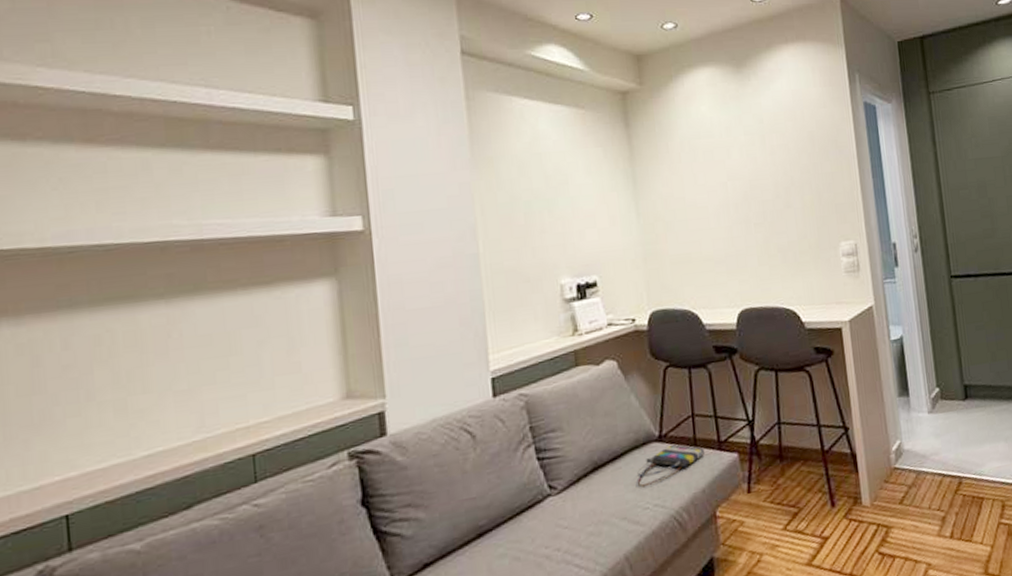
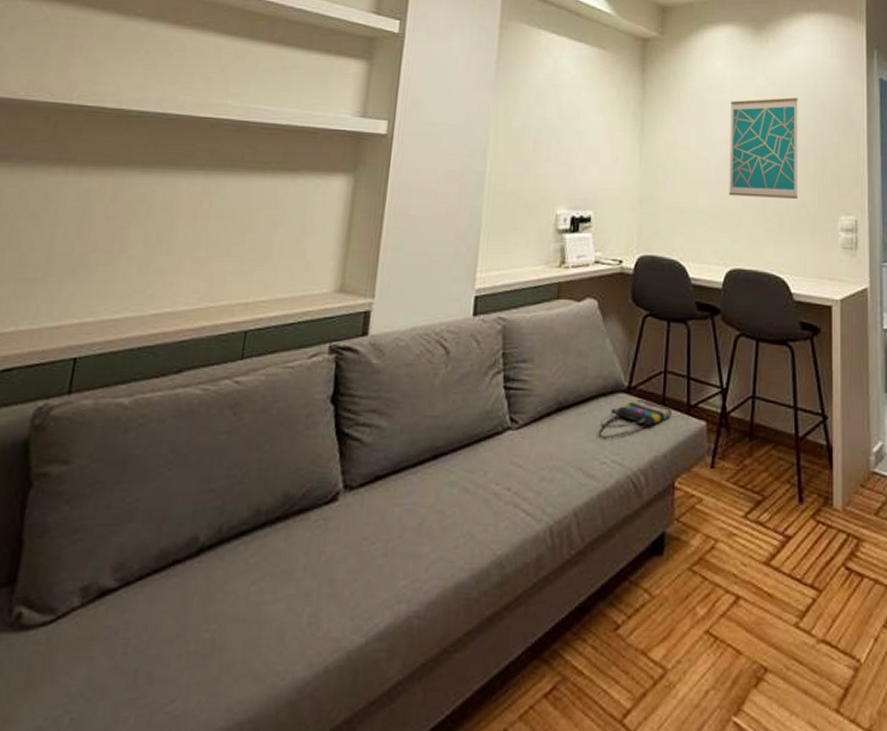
wall art: none [721,133,798,239] -> present [729,97,798,199]

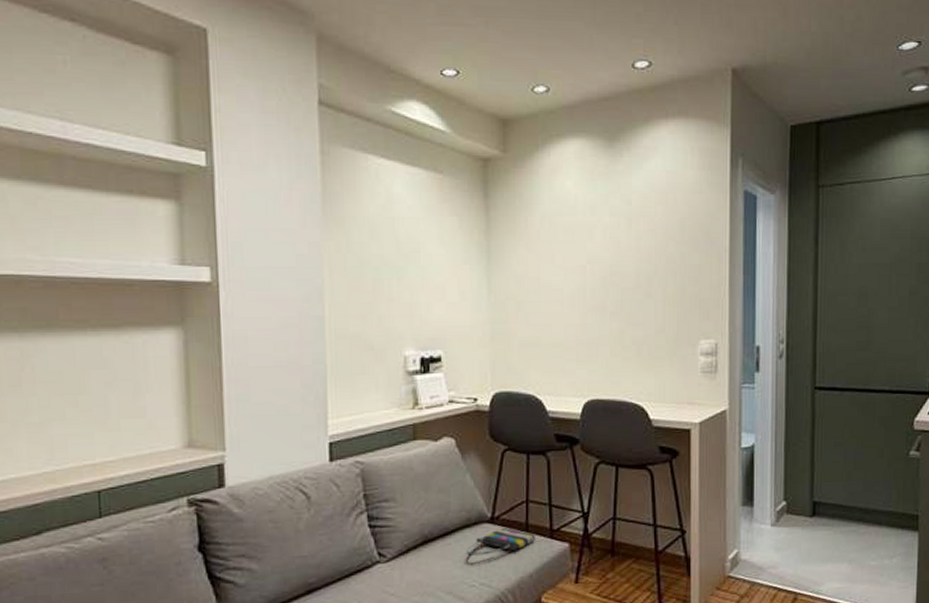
wall art: present [729,97,798,199] -> none [583,217,656,326]

